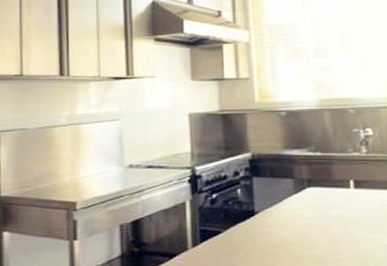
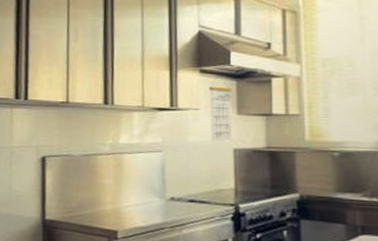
calendar: none [164,45,187,108] -> present [209,77,232,142]

